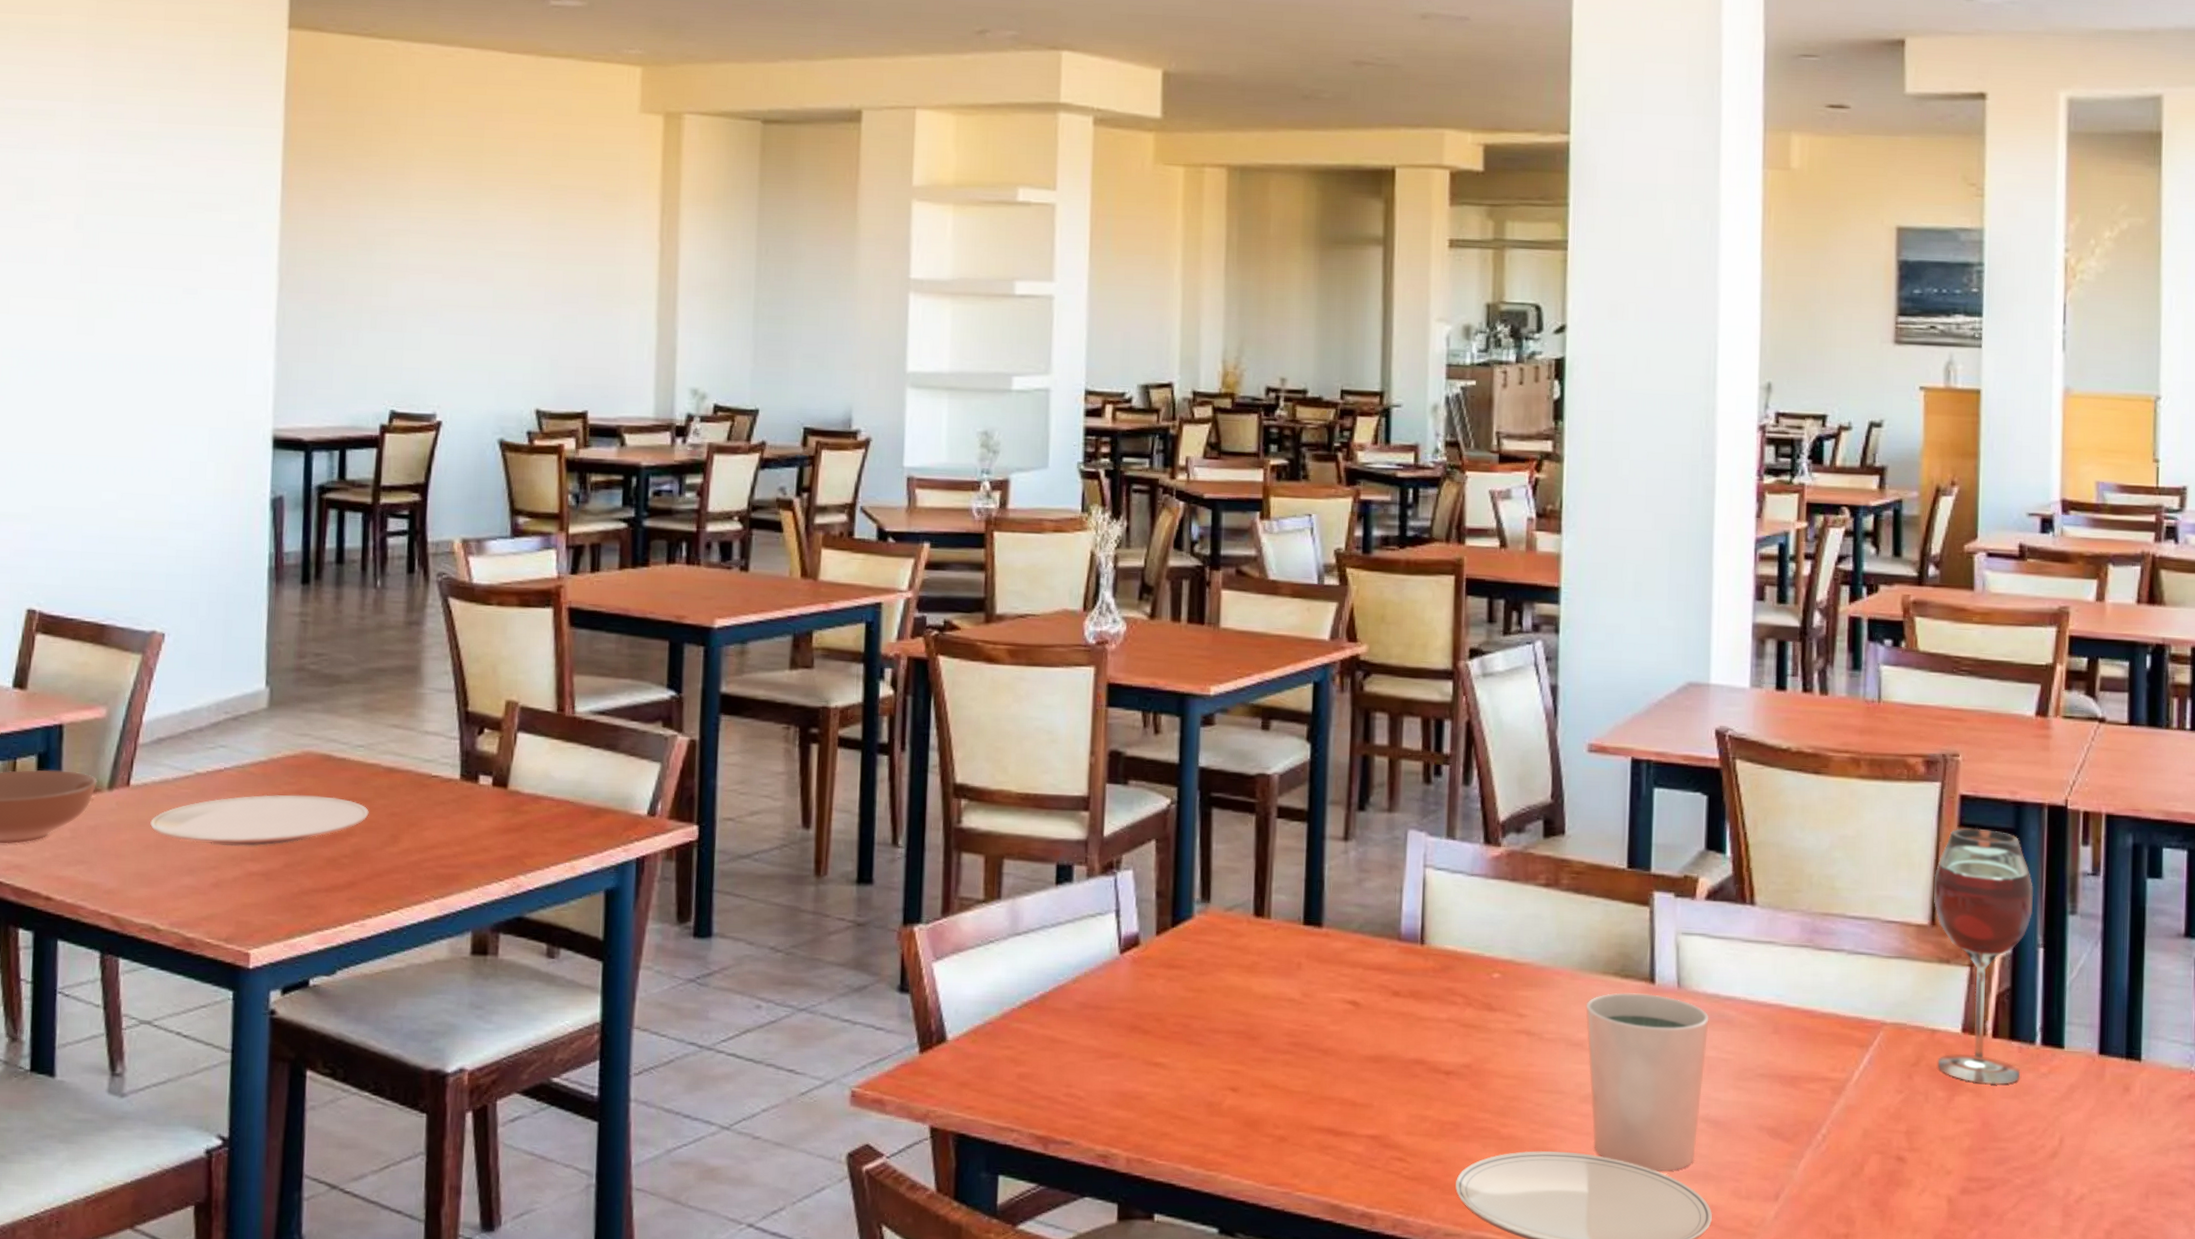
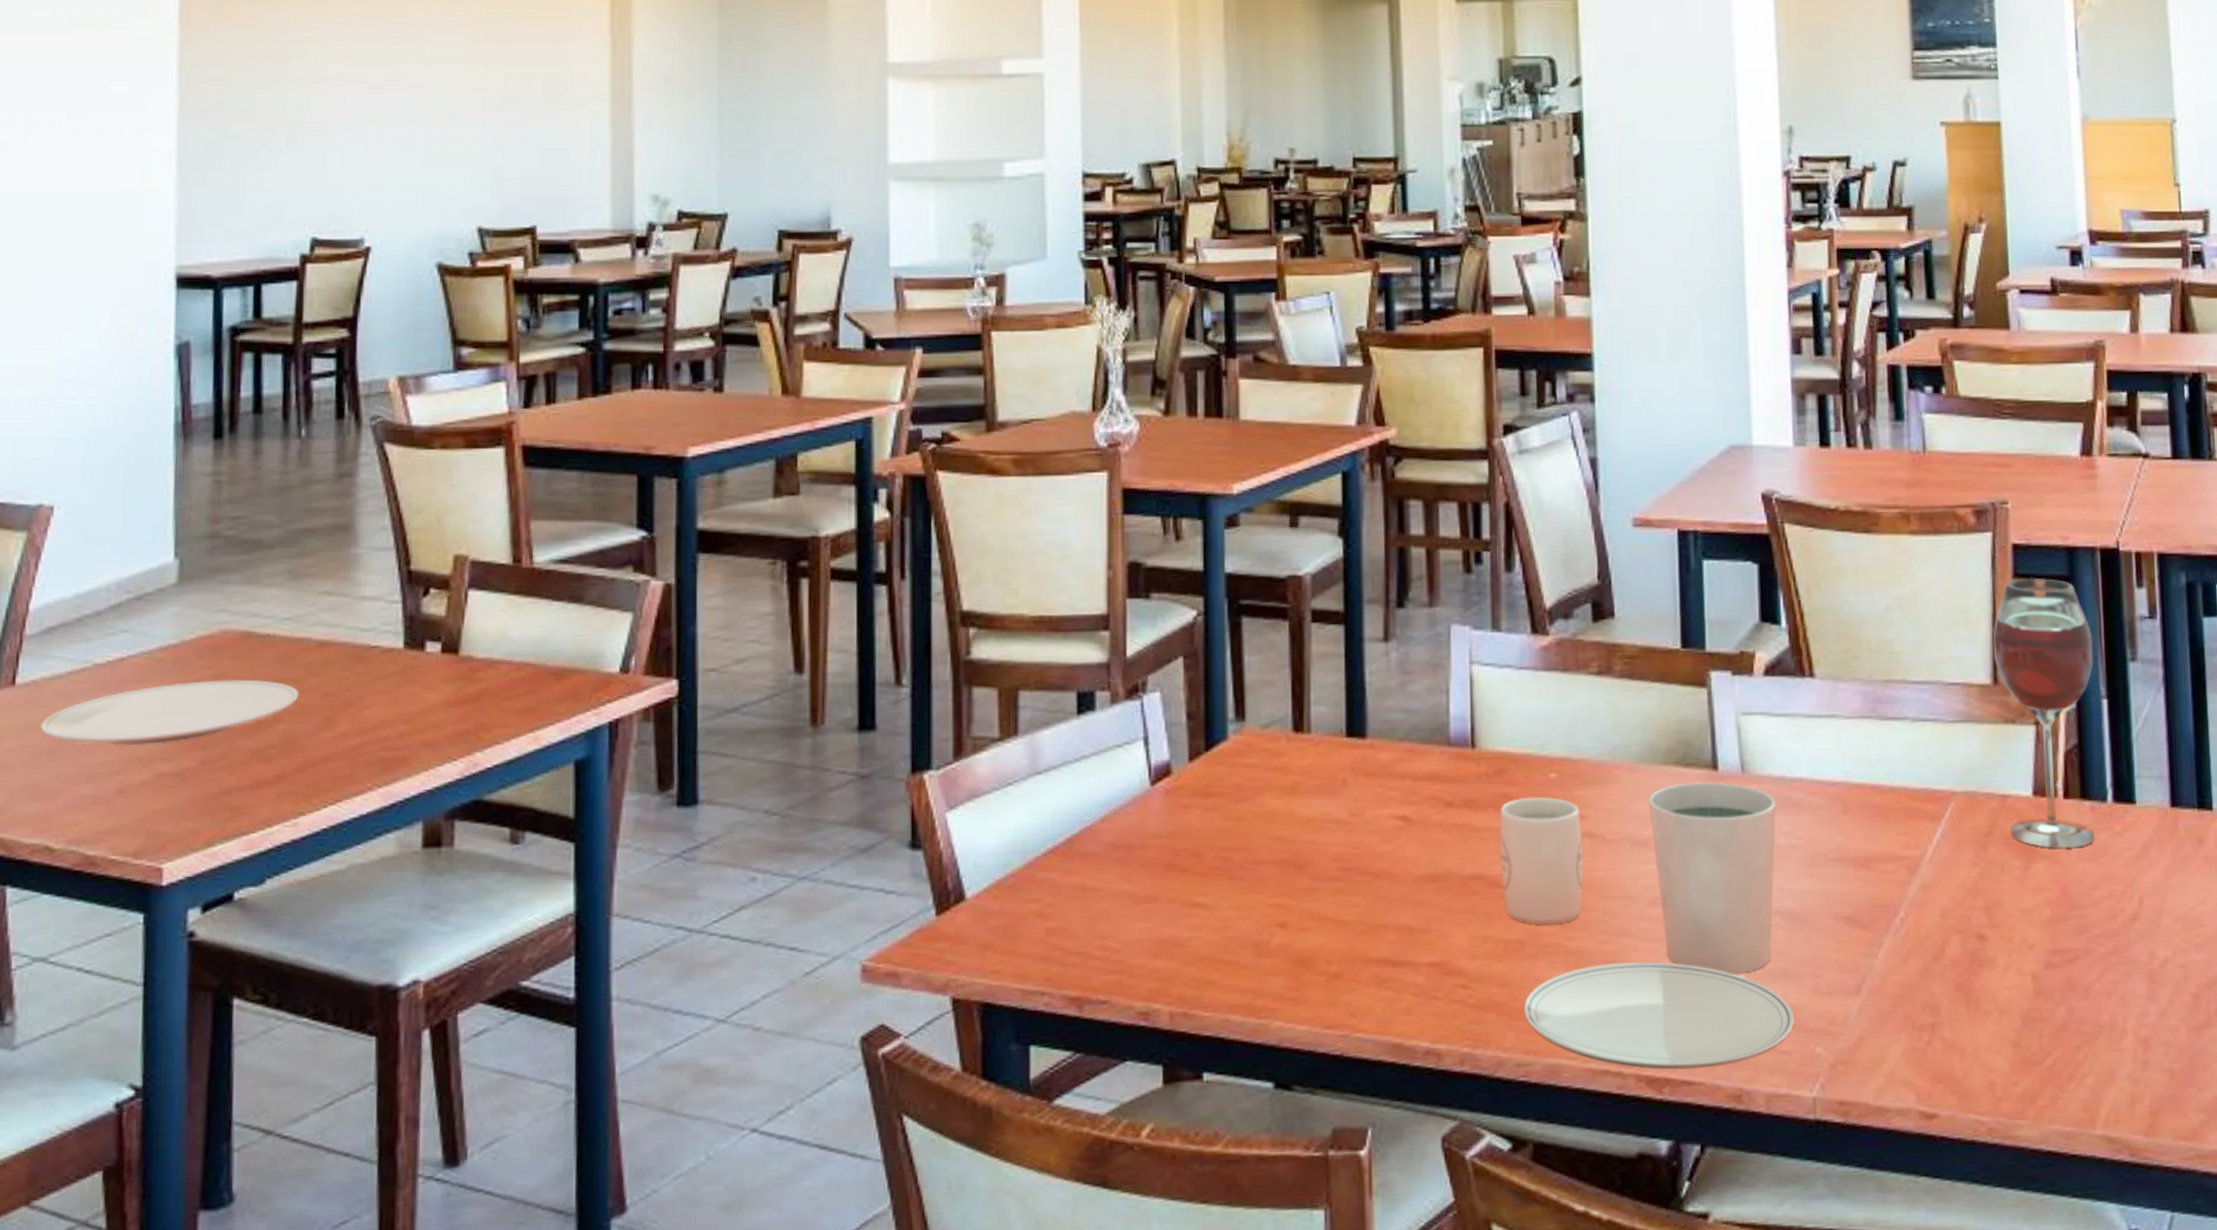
mug: none [1440,993,1522,1111] -> present [1498,796,1585,925]

